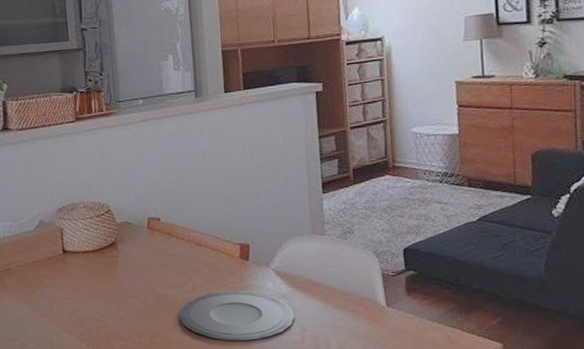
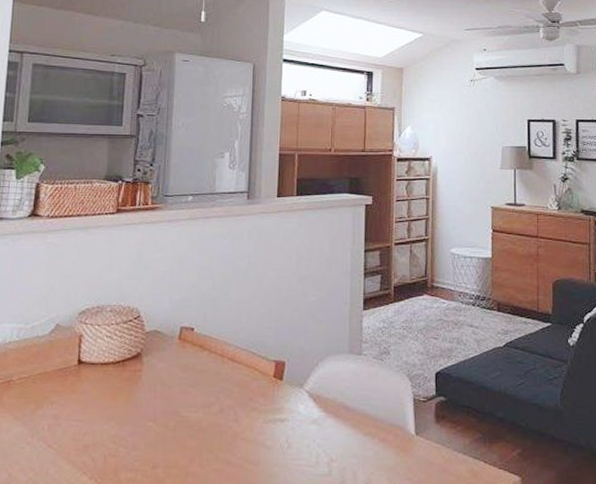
plate: present [179,290,295,342] -> none [200,414,324,474]

